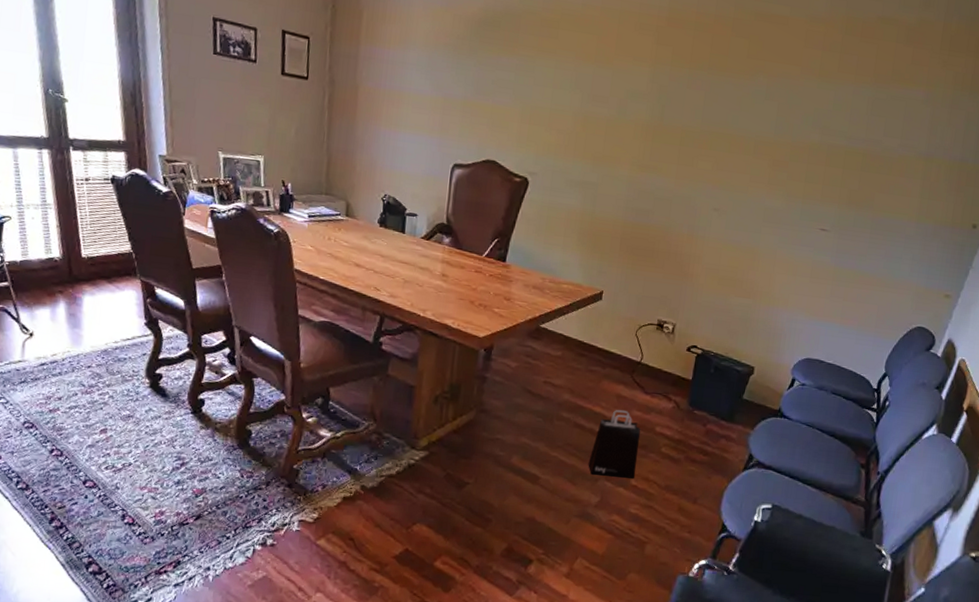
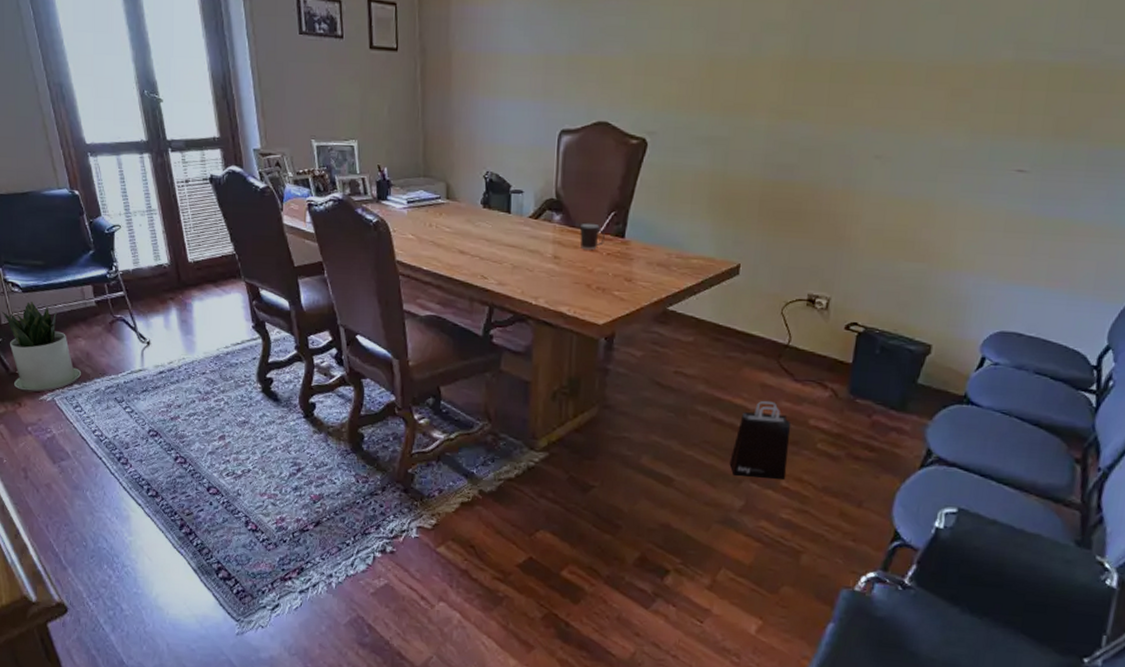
mug: none [466,246,489,271] -> present [579,222,605,251]

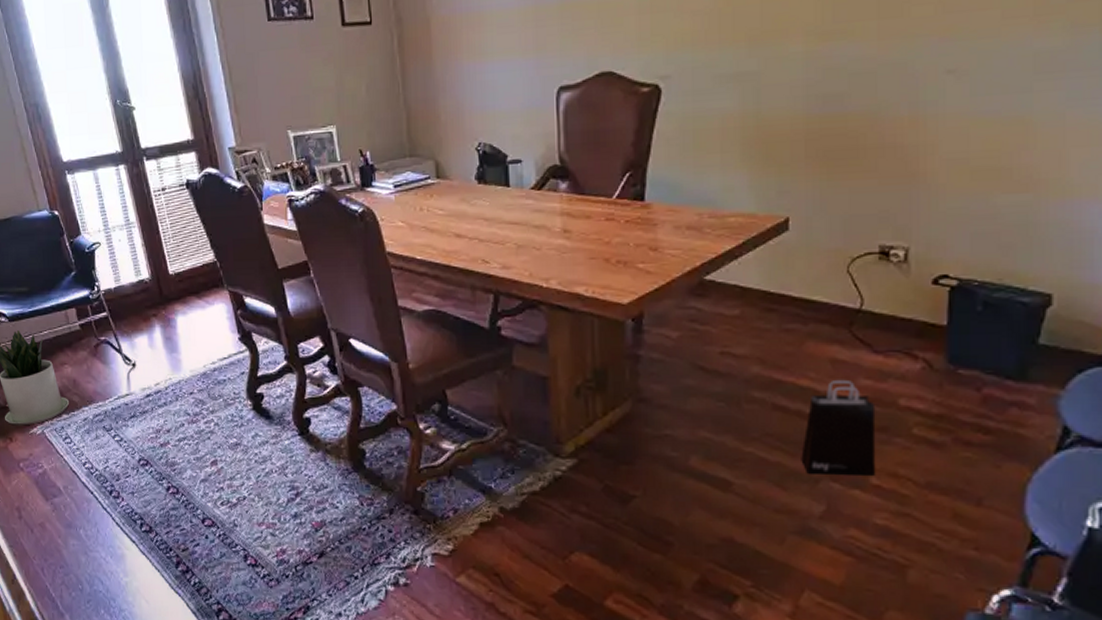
mug: present [579,222,605,251] -> none [590,187,621,220]

